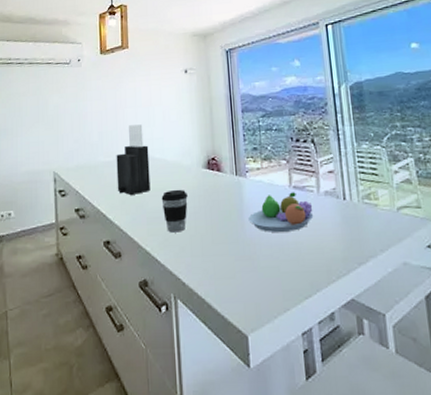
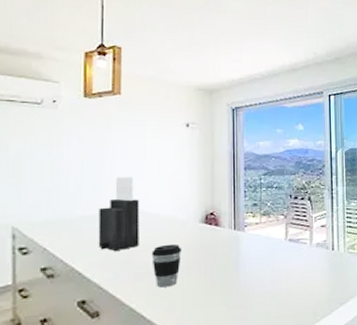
fruit bowl: present [248,192,314,233] -> none [244,244,305,282]

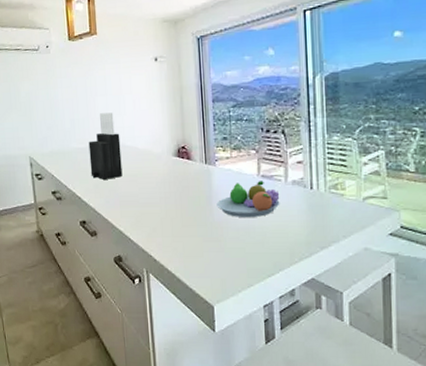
coffee cup: present [151,243,181,288] -> none [133,175,159,215]
fruit bowl: none [244,244,305,282] -> present [217,181,280,218]

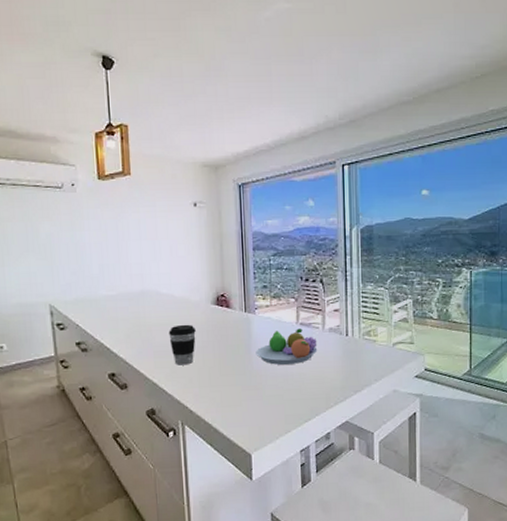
knife block: present [88,112,123,180] -> none [119,258,157,329]
coffee cup: none [133,175,159,215] -> present [168,324,196,366]

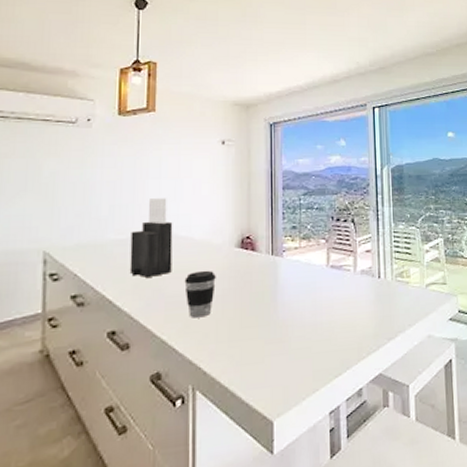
knife block: none [119,258,157,329] -> present [129,198,173,277]
fruit bowl: present [256,328,318,366] -> none [282,271,349,313]

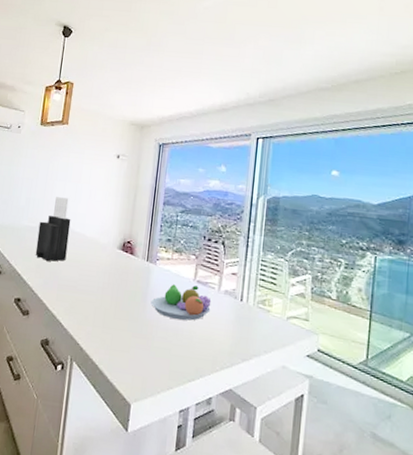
coffee cup: present [184,270,216,318] -> none [74,263,99,303]
fruit bowl: none [282,271,349,313] -> present [151,284,212,321]

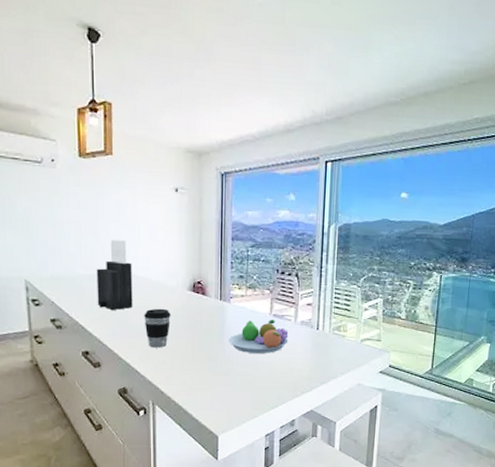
coffee cup: none [74,263,99,303] -> present [144,308,171,348]

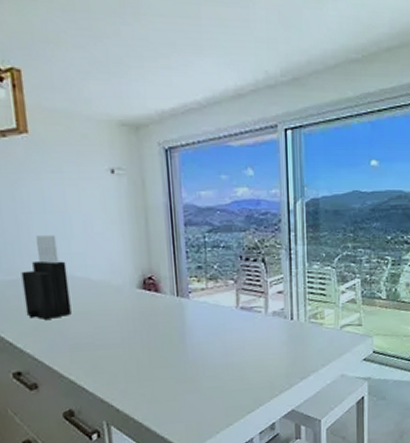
coffee cup: present [144,308,171,348] -> none [86,312,120,360]
fruit bowl: present [228,320,289,354] -> none [191,313,260,354]

